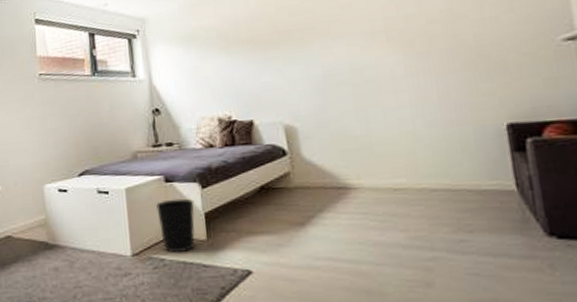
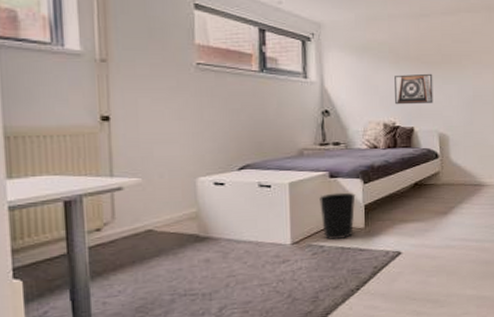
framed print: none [226,55,274,96] -> present [395,73,433,105]

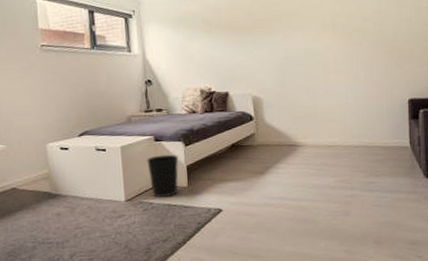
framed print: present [395,73,433,105] -> none [208,39,246,71]

